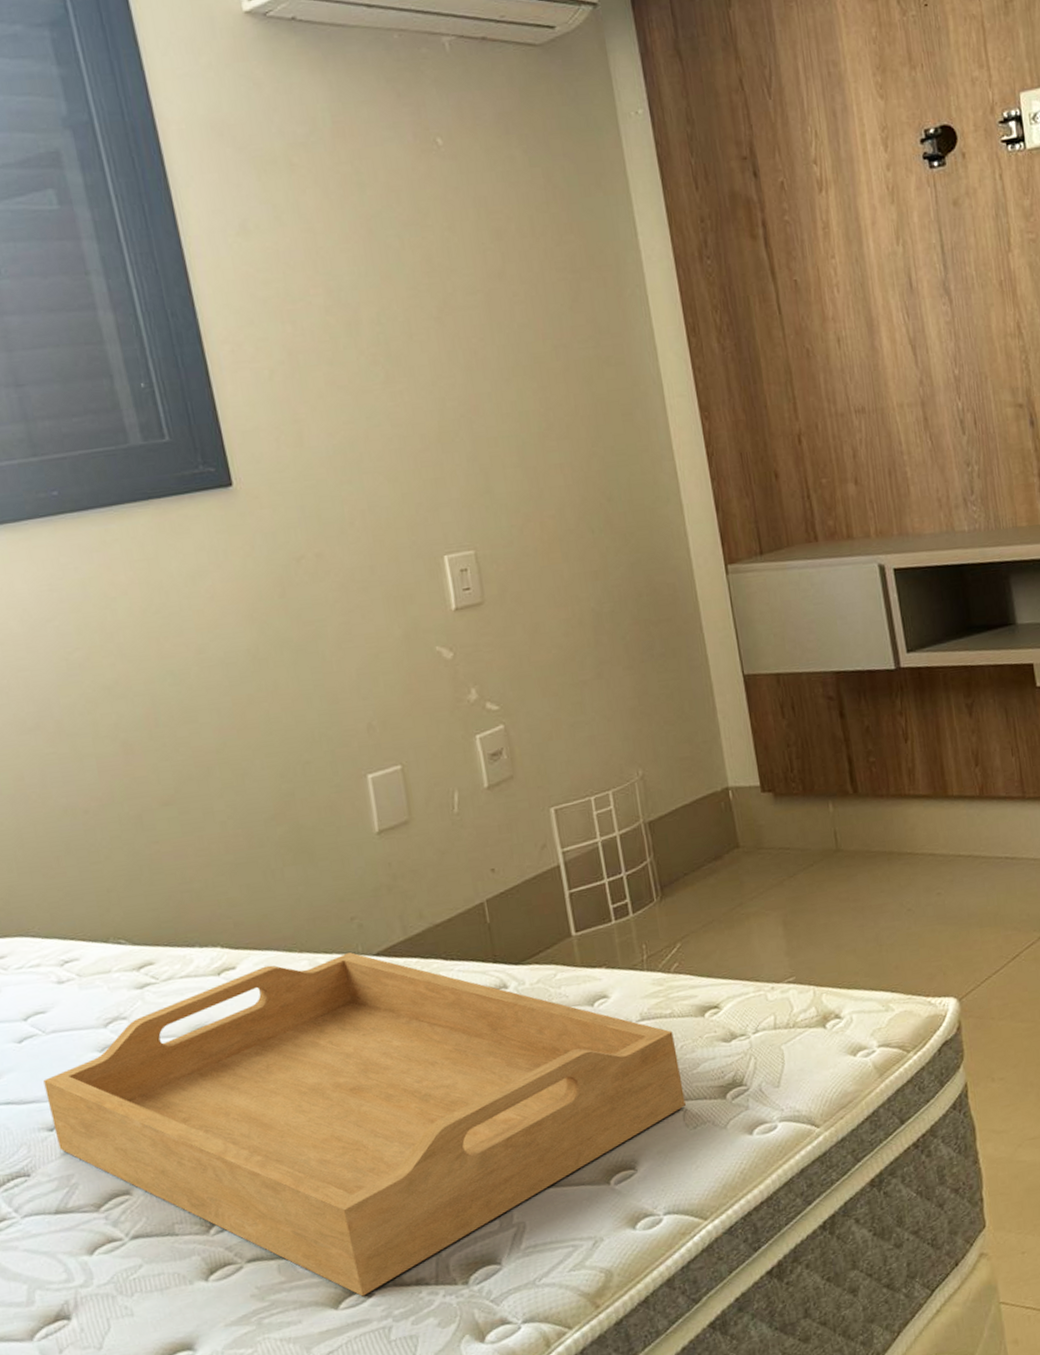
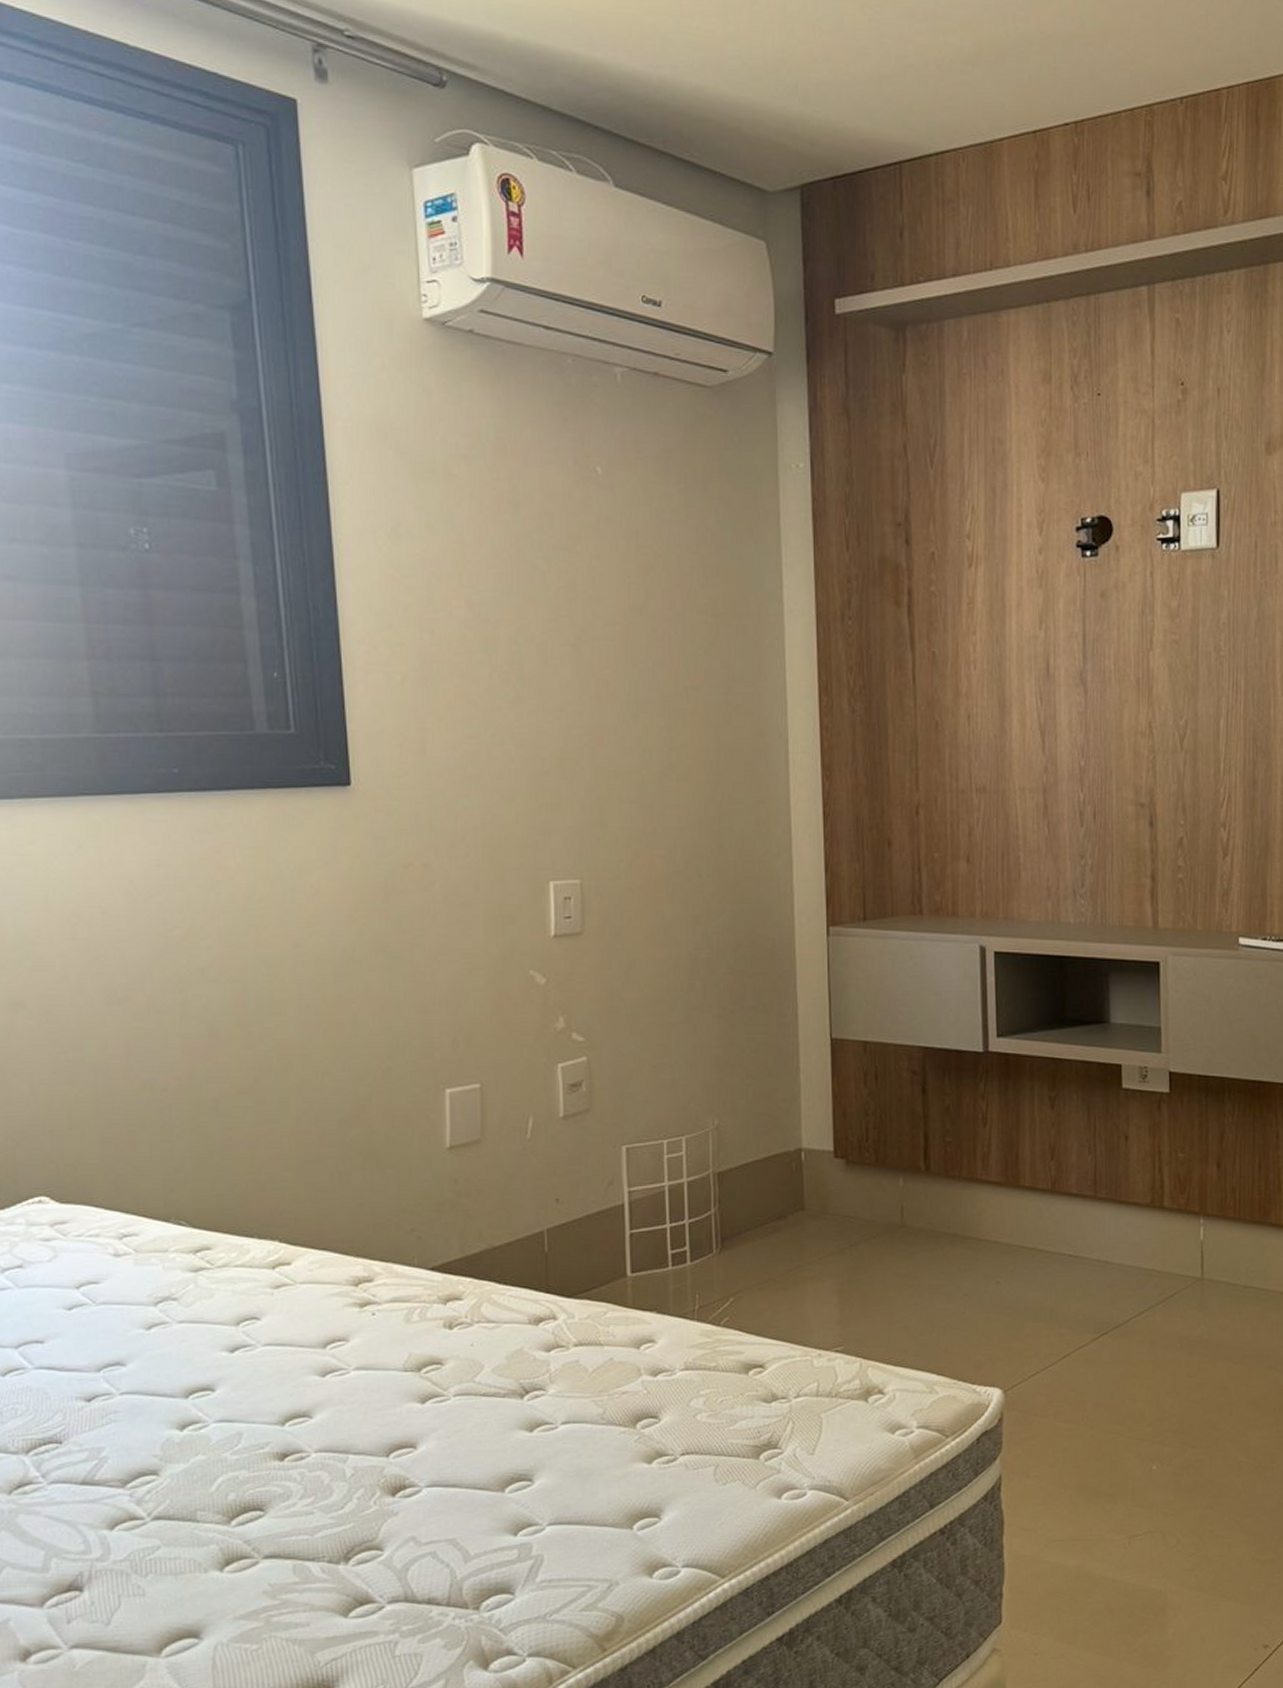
serving tray: present [43,952,686,1297] -> none [87,1264,718,1608]

